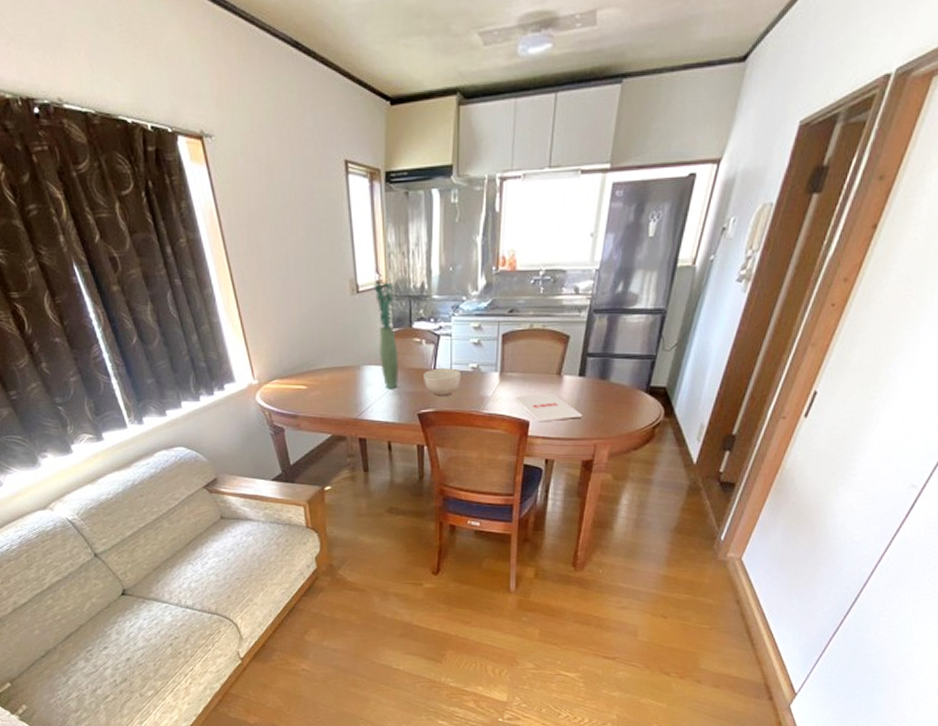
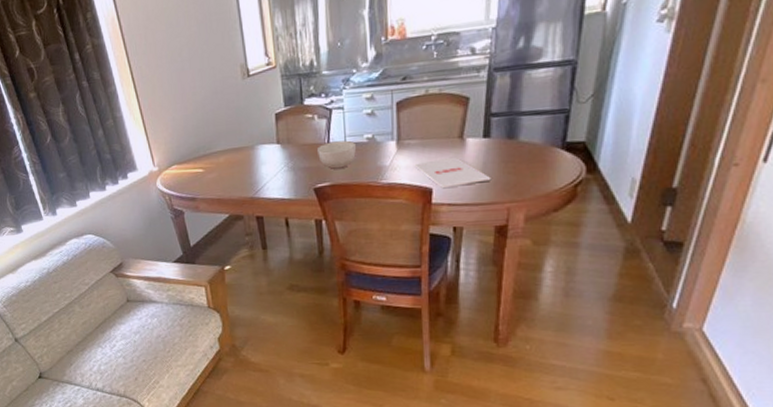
vase: present [374,276,398,389] -> none [264,59,293,167]

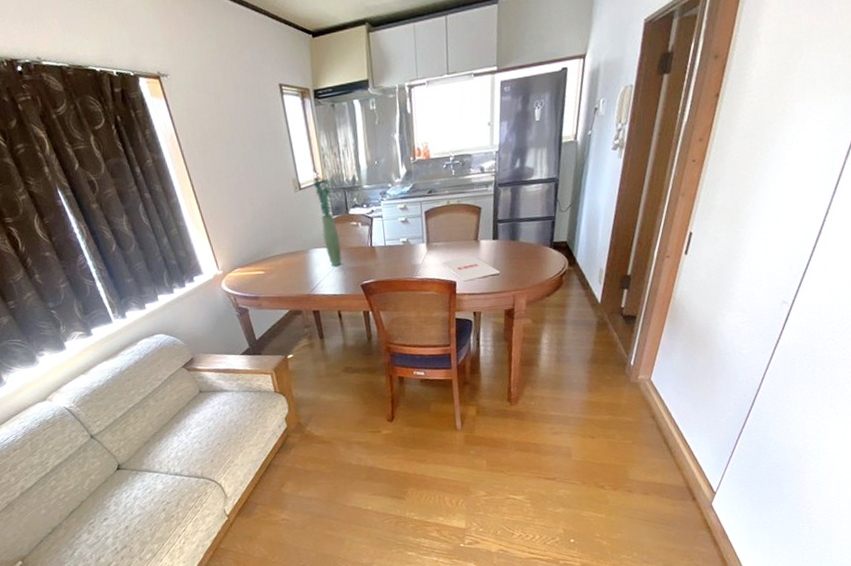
vase: none [264,59,293,167] -> present [313,175,342,267]
bowl: present [317,140,357,169] -> none [362,244,395,268]

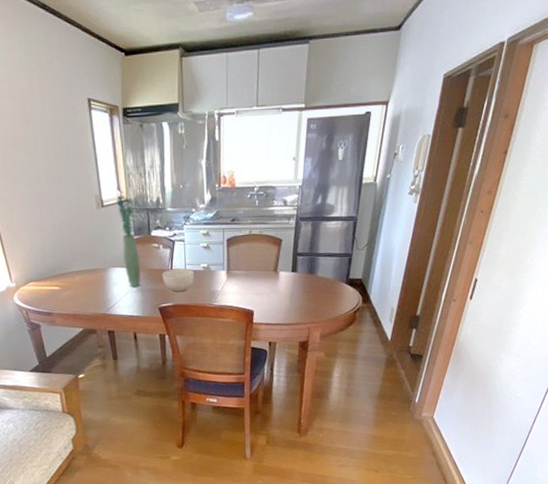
bowl: none [362,244,395,268] -> present [162,268,195,292]
magazine: present [441,255,501,282] -> none [240,286,297,311]

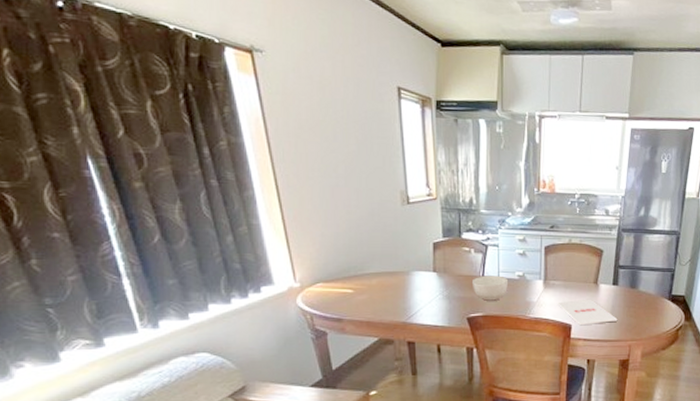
vase: present [116,193,141,288] -> none [424,190,448,294]
magazine: none [240,286,297,311] -> present [557,299,618,326]

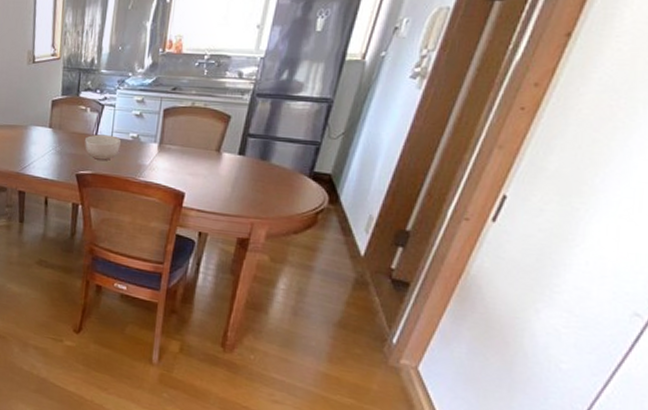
magazine: present [557,299,618,326] -> none [171,167,241,196]

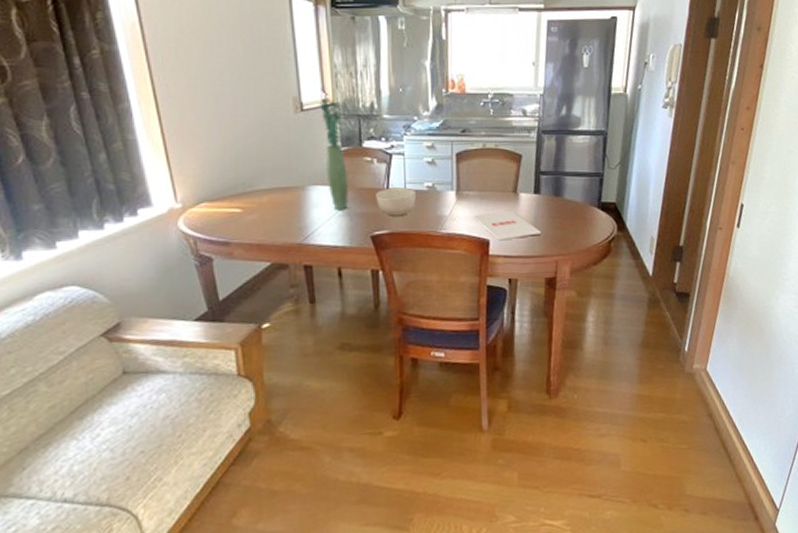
vase: none [46,50,67,150] -> present [320,95,349,211]
magazine: none [171,167,241,196] -> present [472,210,542,241]

